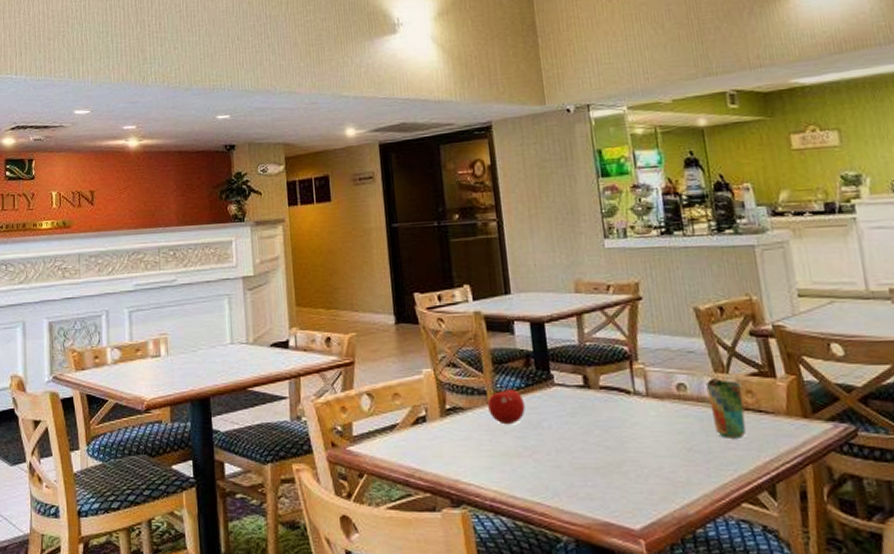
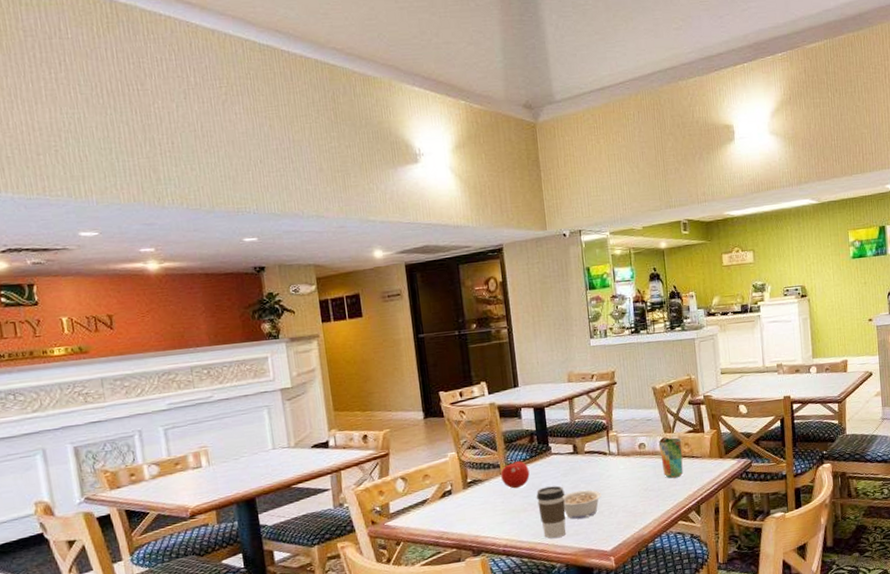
coffee cup: none [533,428,575,499] -> present [536,486,566,539]
legume: none [570,439,624,477] -> present [563,489,602,519]

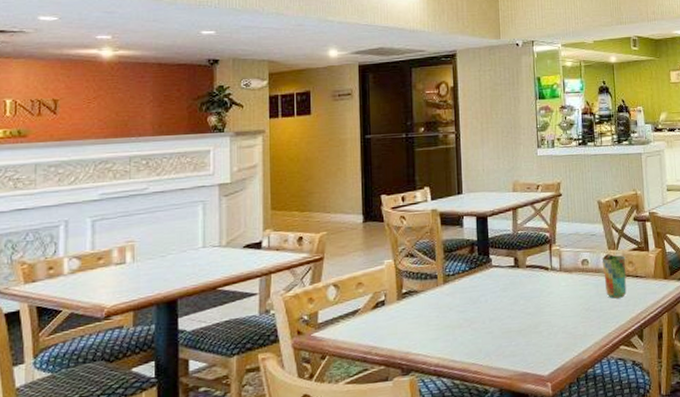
fruit: present [501,458,530,489] -> none [438,269,468,302]
coffee cup: present [536,486,566,539] -> none [472,301,503,359]
legume: present [563,489,602,519] -> none [501,307,541,339]

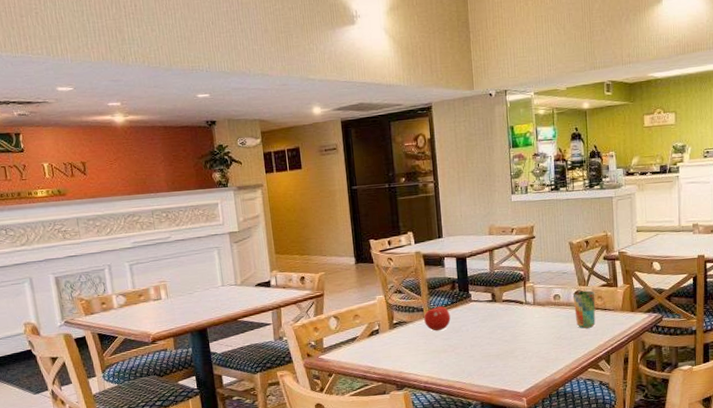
fruit: none [438,269,468,302] -> present [424,304,451,331]

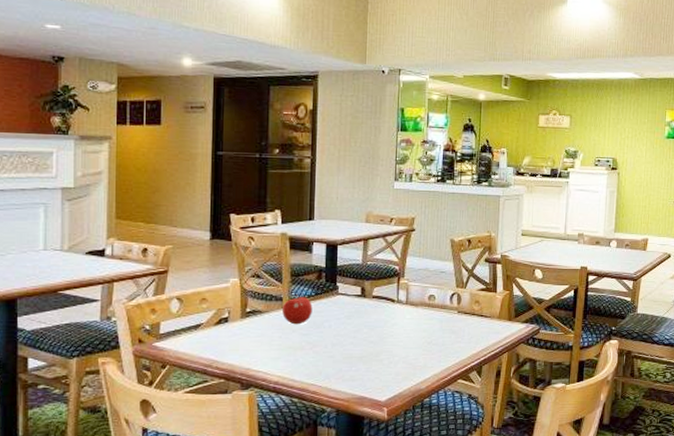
cup: present [572,290,596,329] -> none [449,293,473,335]

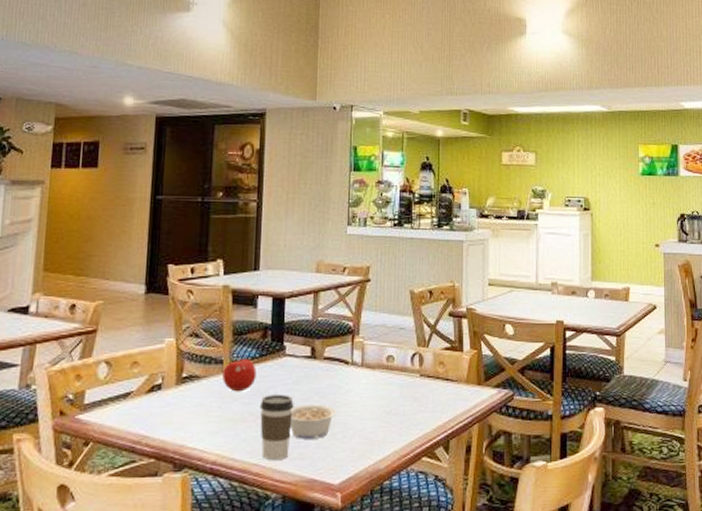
coffee cup: none [315,327,346,381] -> present [259,394,294,460]
legume: none [343,335,383,364] -> present [290,404,336,439]

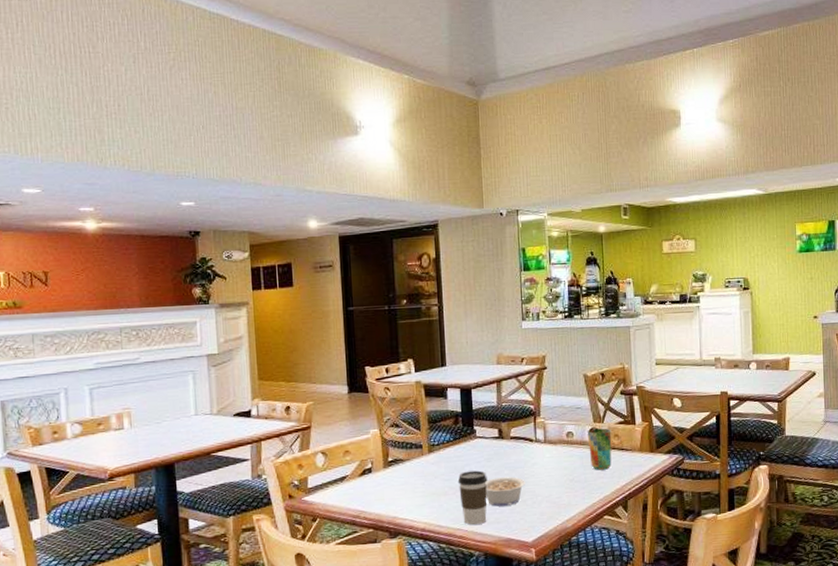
fruit: present [222,355,257,392] -> none [423,439,453,471]
cup: none [409,353,436,403] -> present [587,428,612,470]

